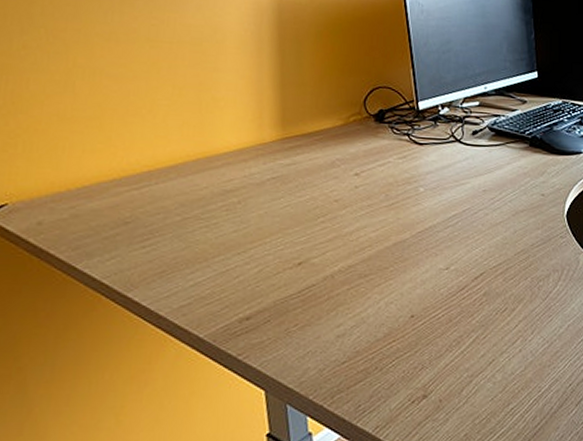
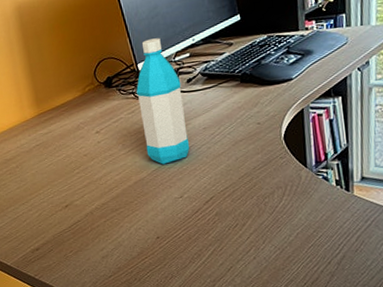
water bottle: none [412,76,466,226] -> present [136,38,190,165]

